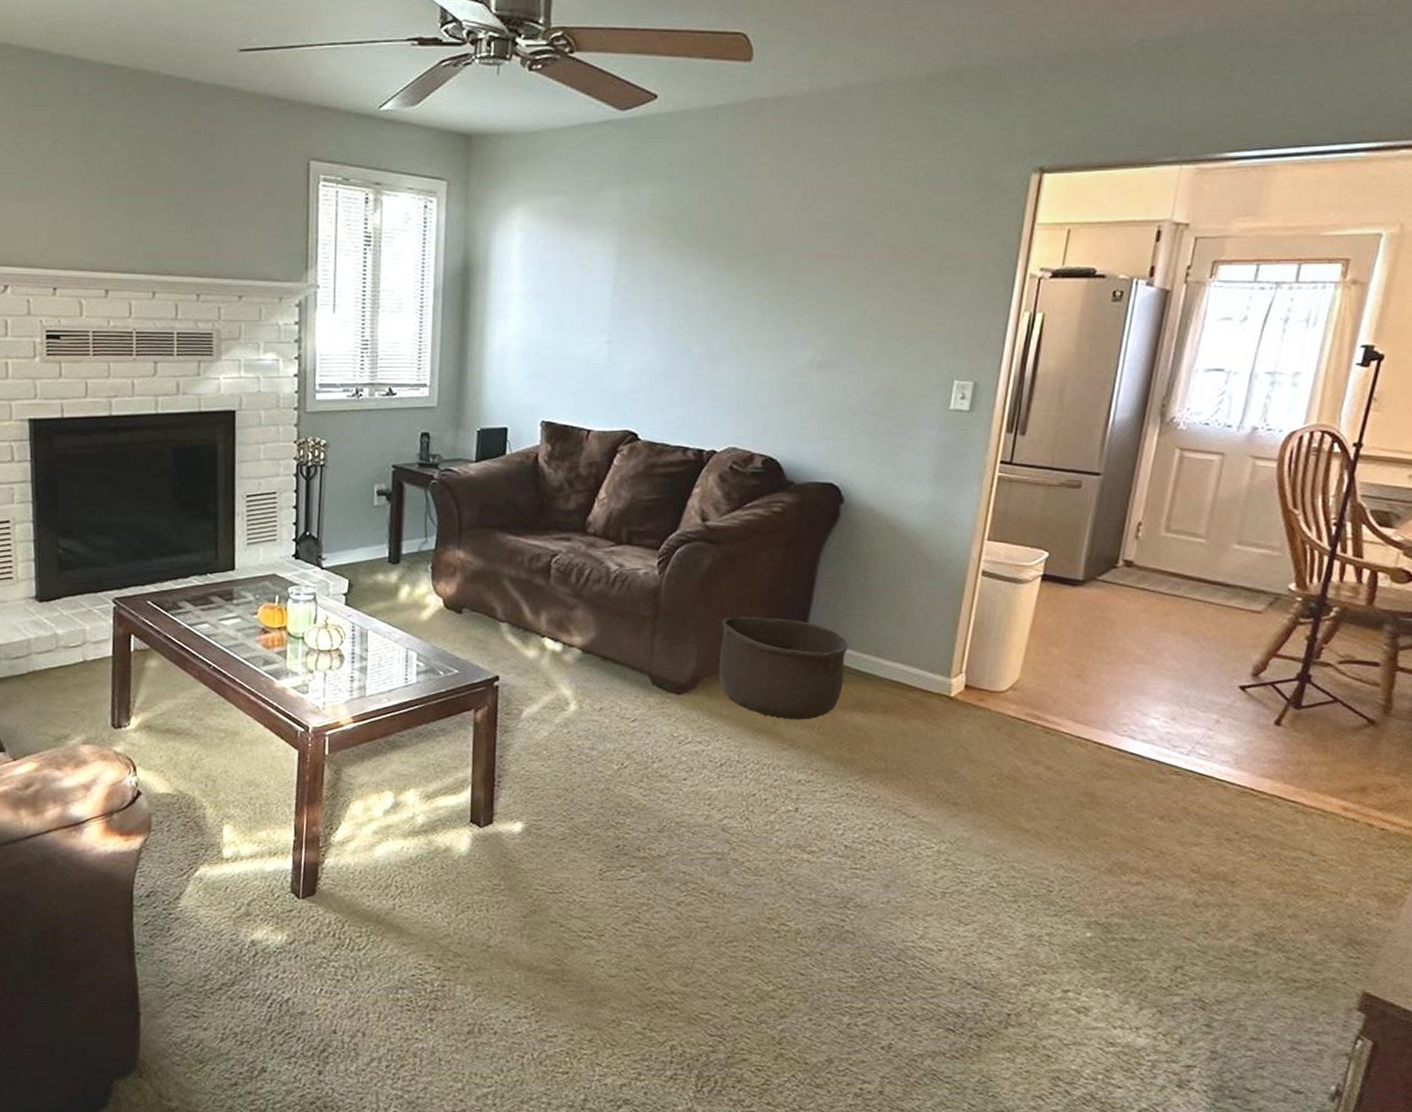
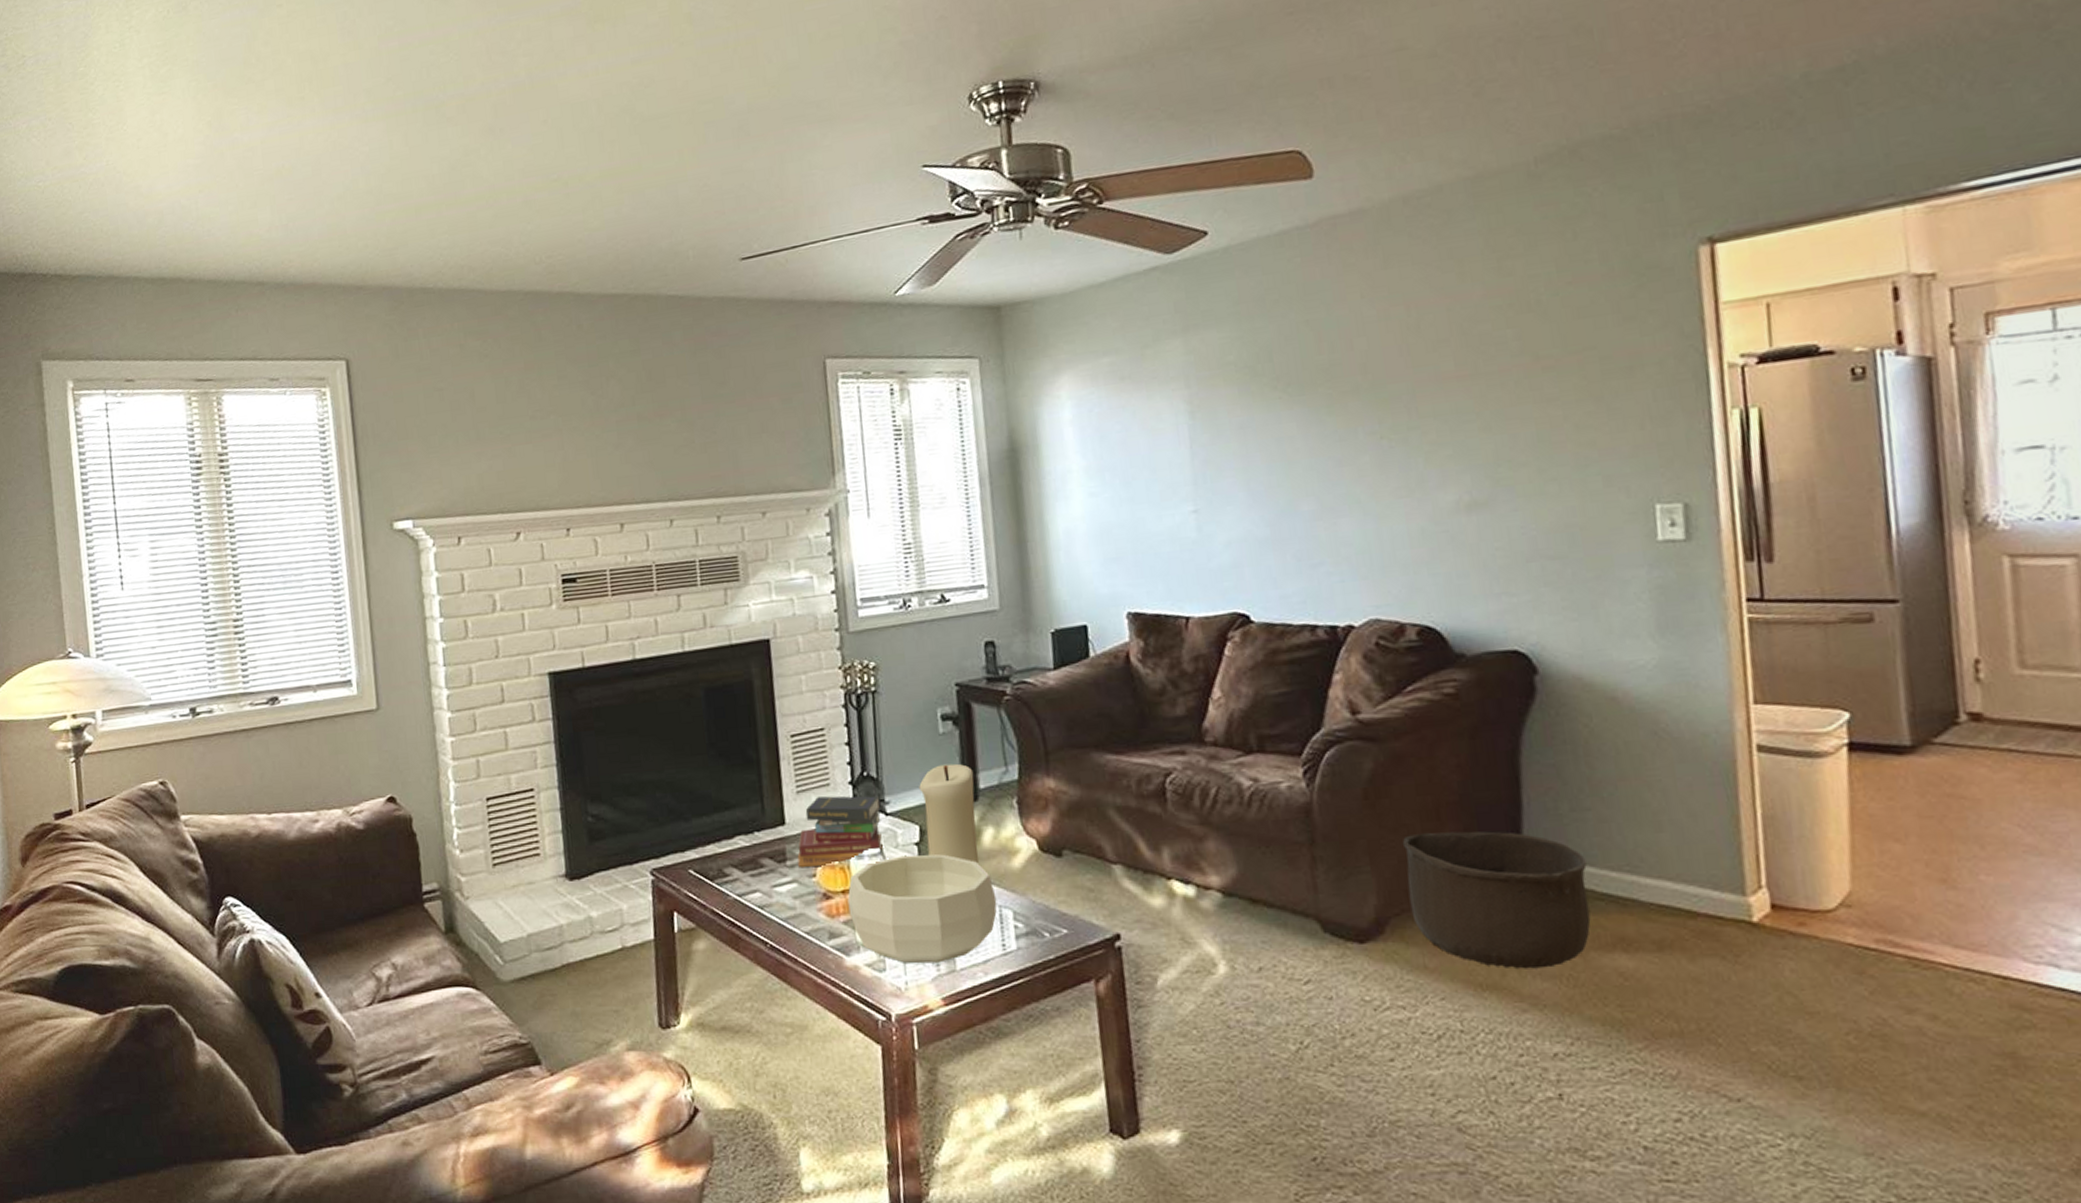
books: none [243,549,318,609] -> present [797,795,883,867]
decorative bowl: none [282,603,405,689] -> present [847,854,997,964]
candle: none [352,531,399,614] -> present [919,763,980,864]

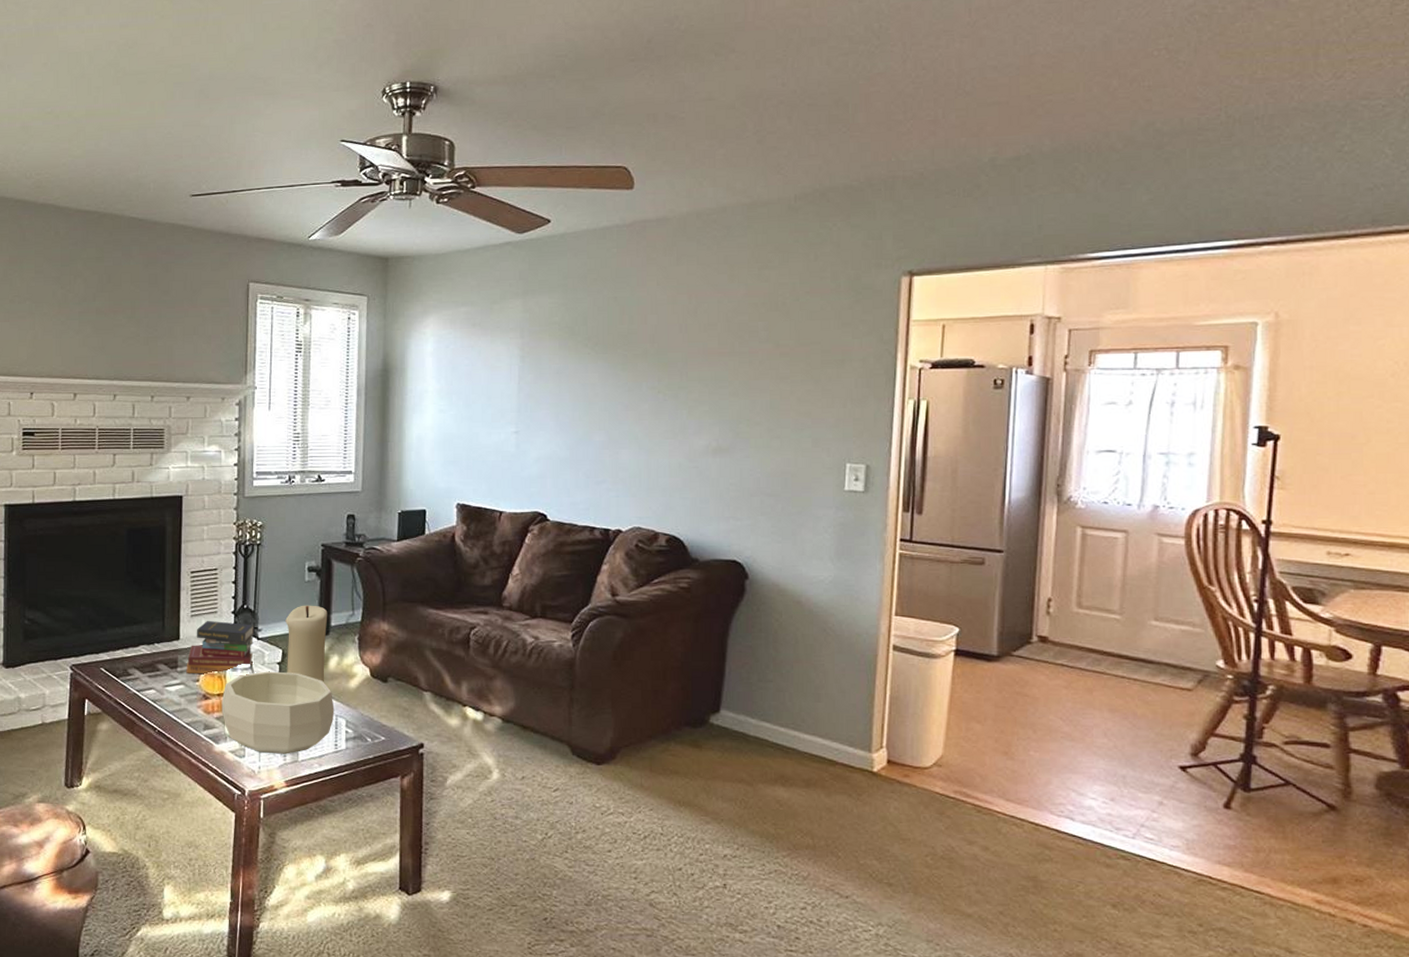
basket: present [1402,831,1591,969] -> none [636,687,764,793]

